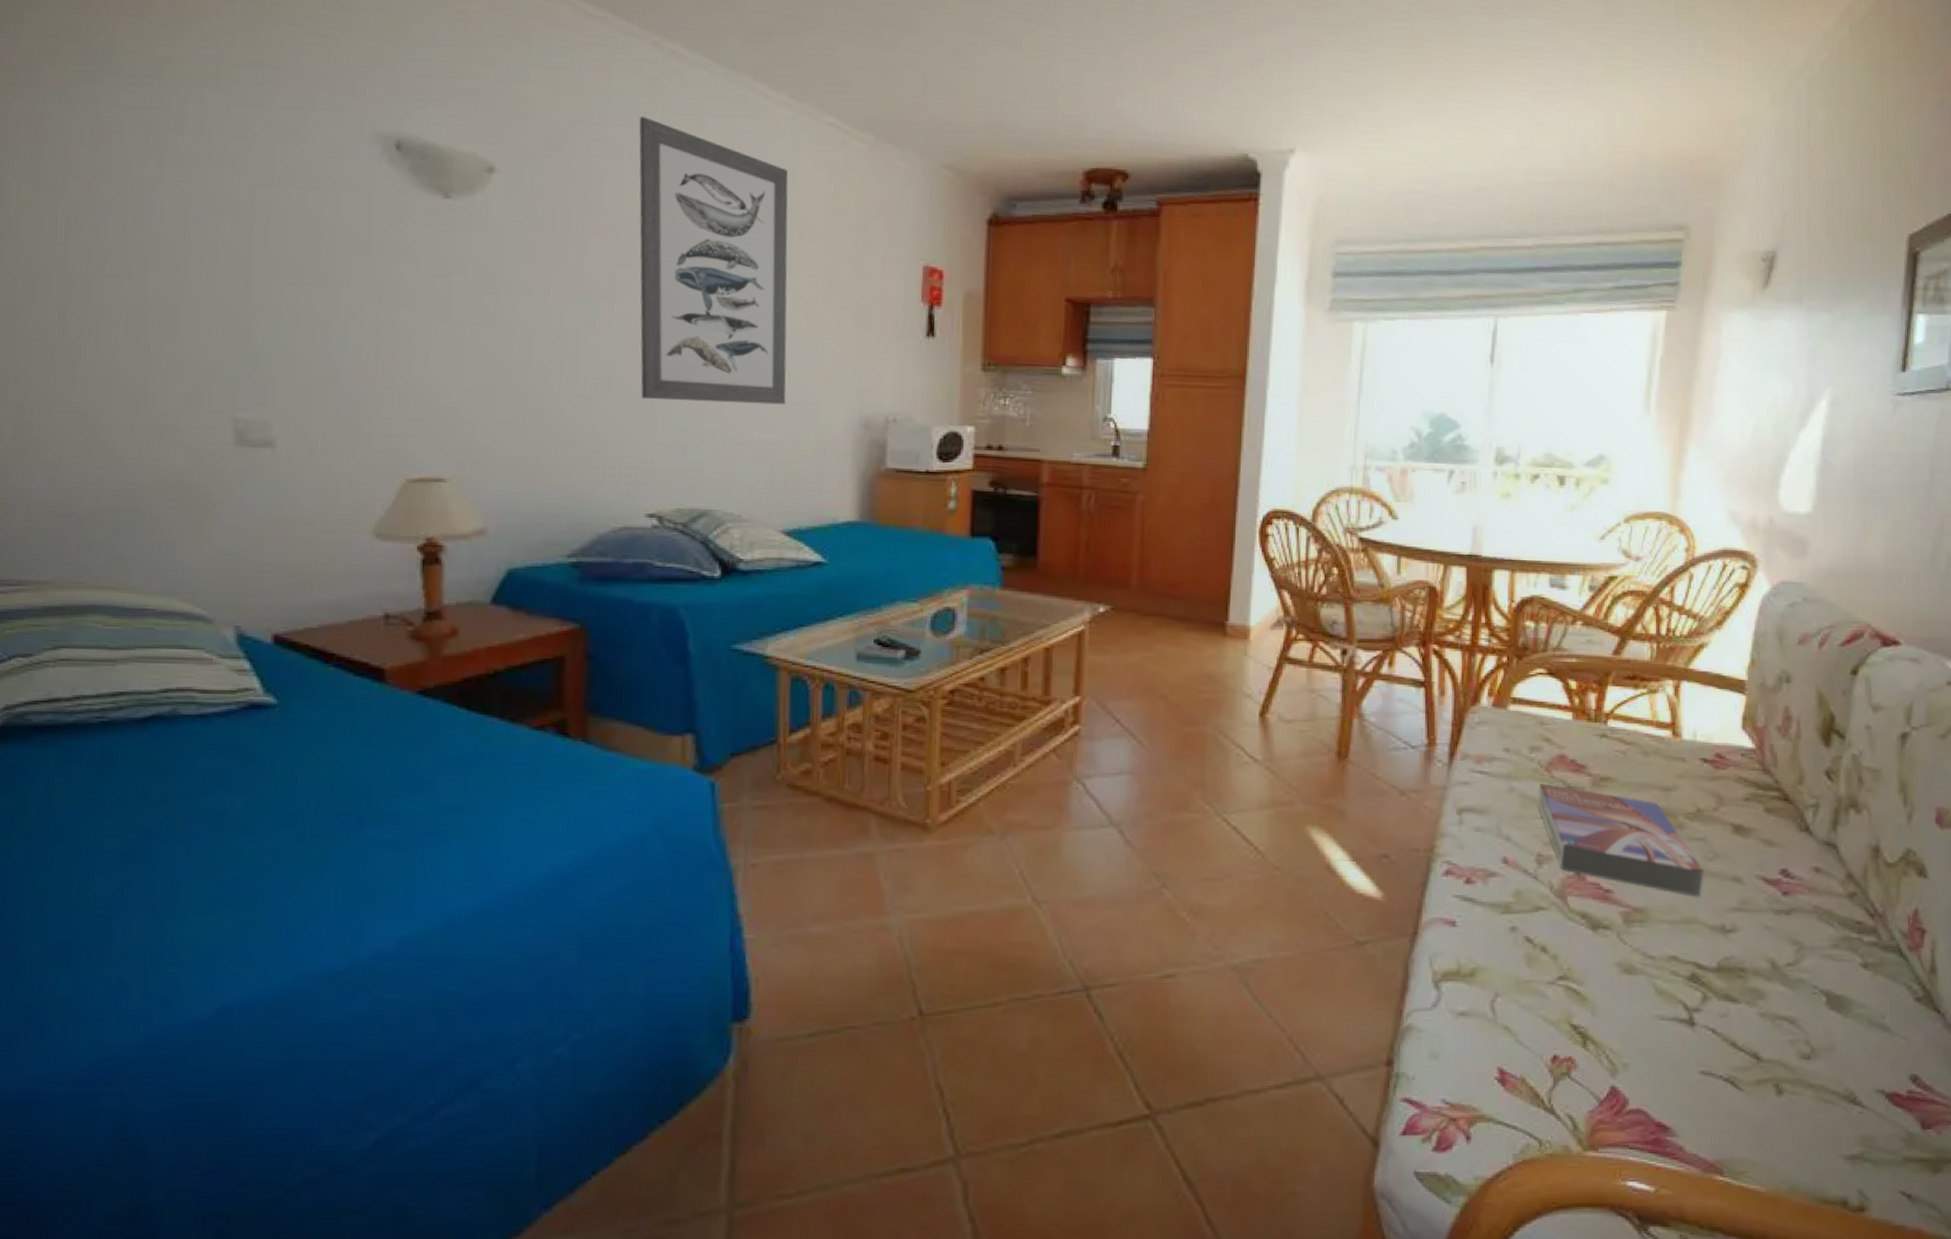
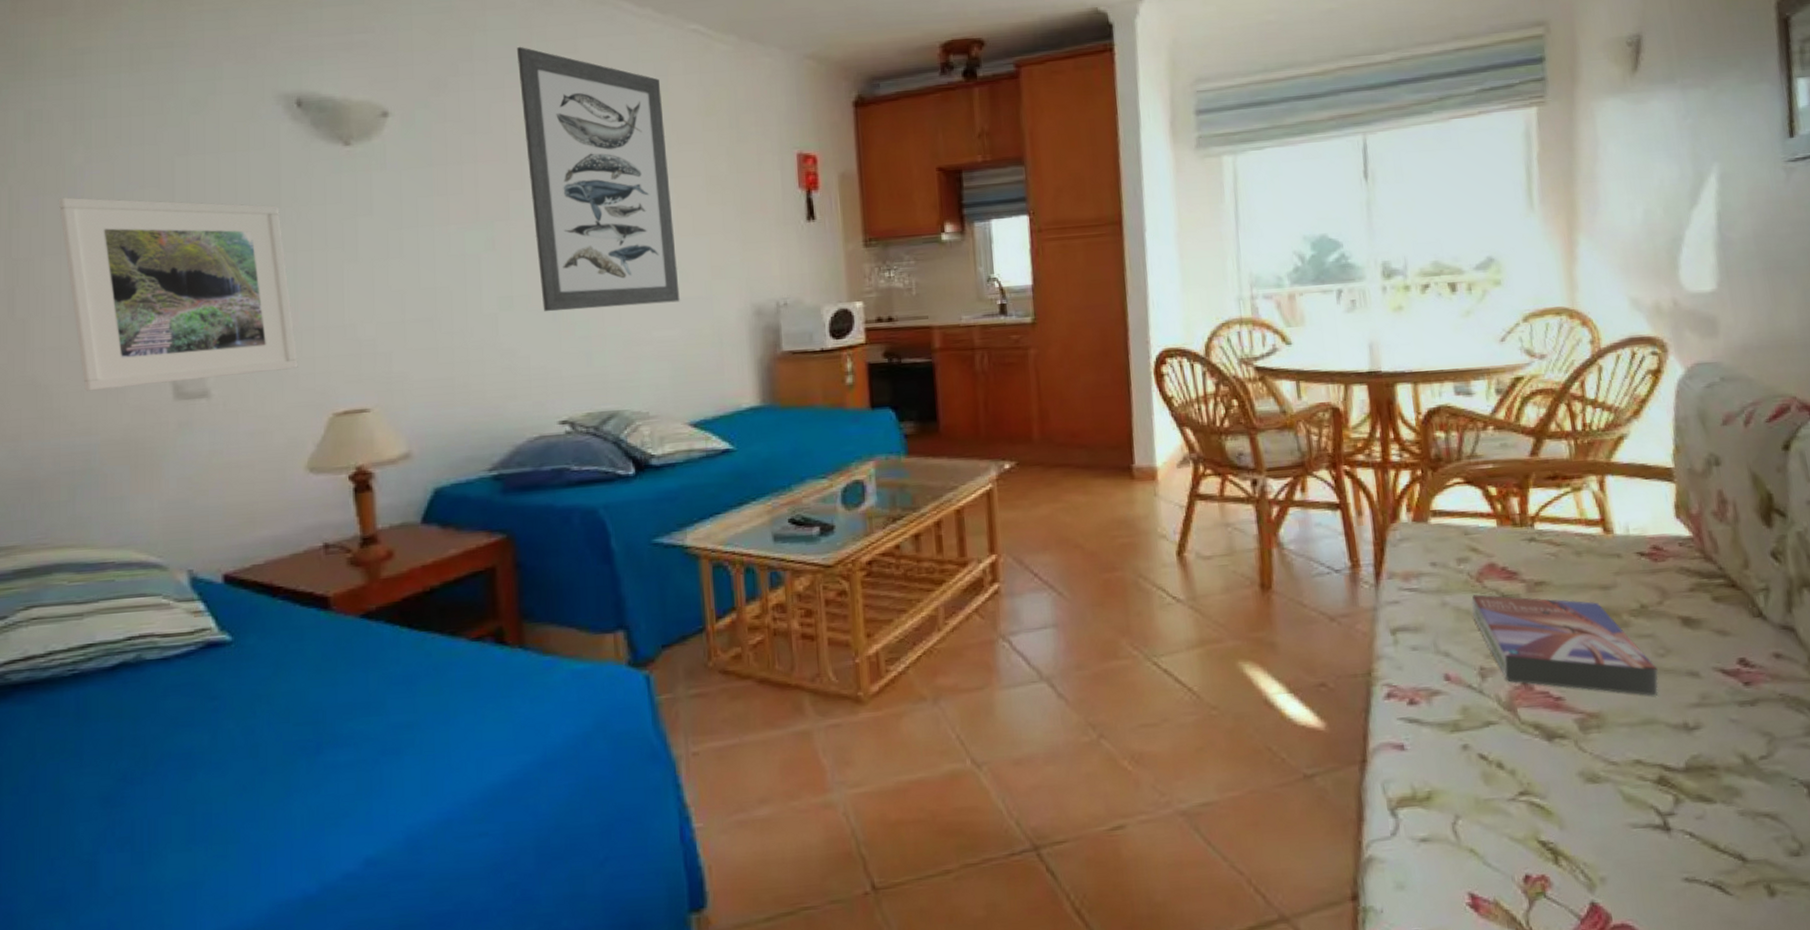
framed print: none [123,215,373,428] -> present [58,197,298,391]

